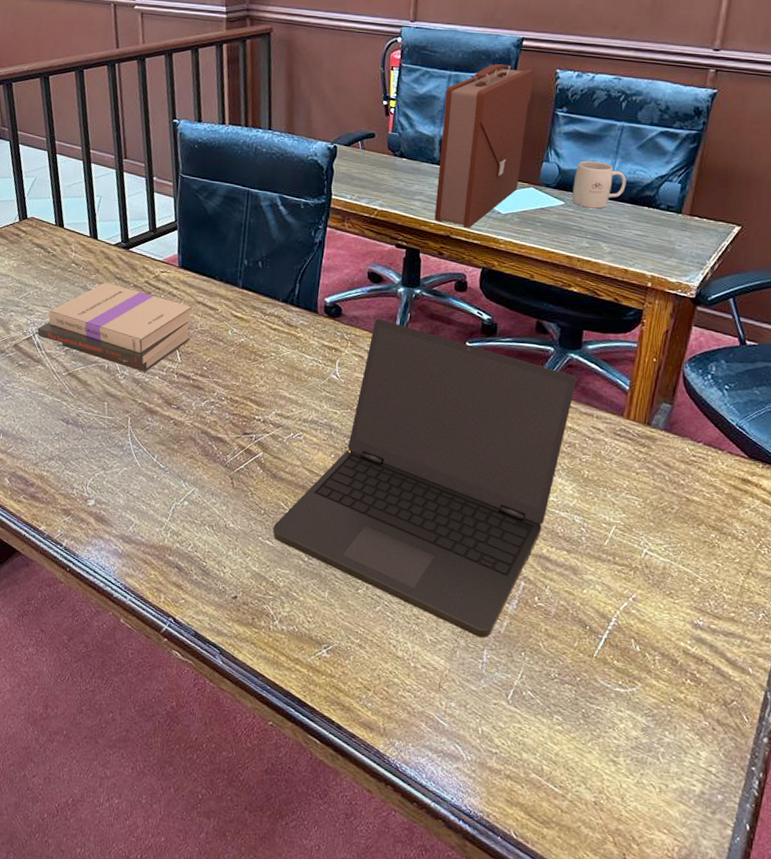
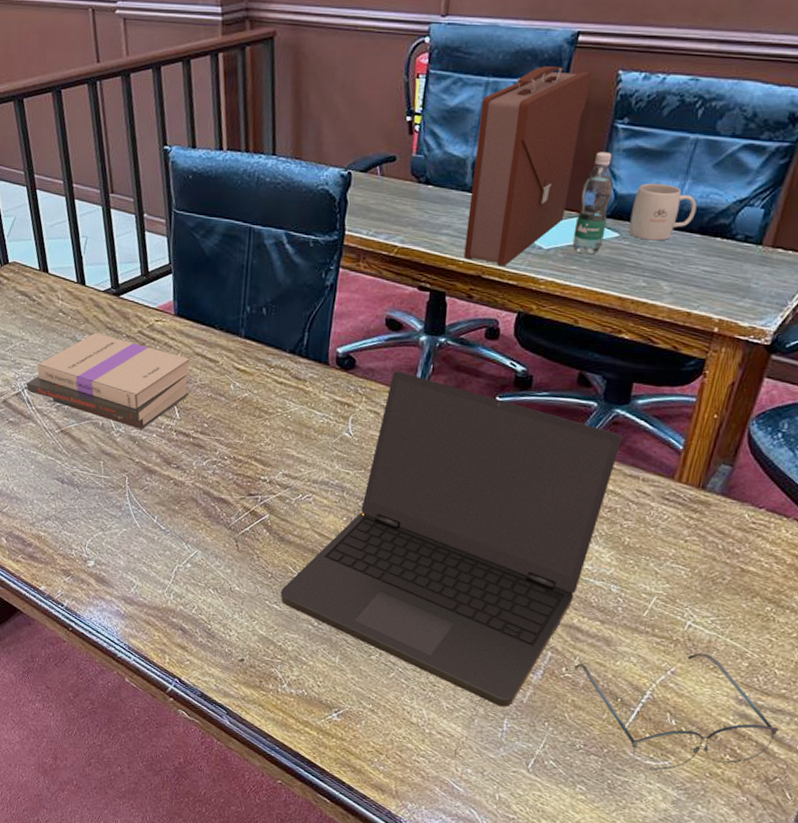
bottle: none [526,134,558,219] -> present [572,152,614,255]
eyeglasses: none [546,579,732,698] -> present [574,652,779,771]

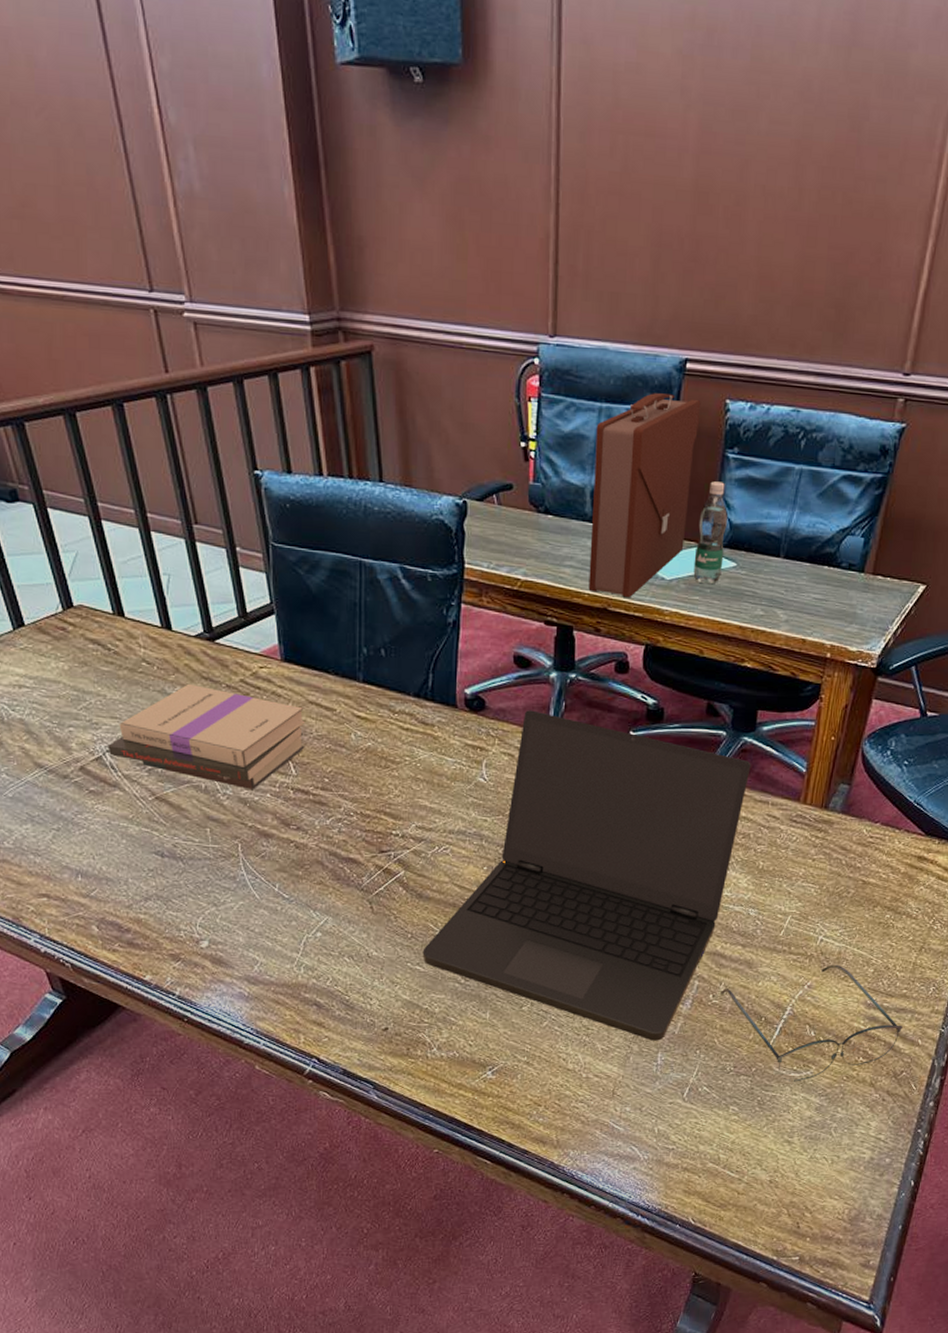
mug: present [628,183,697,241] -> none [745,512,805,570]

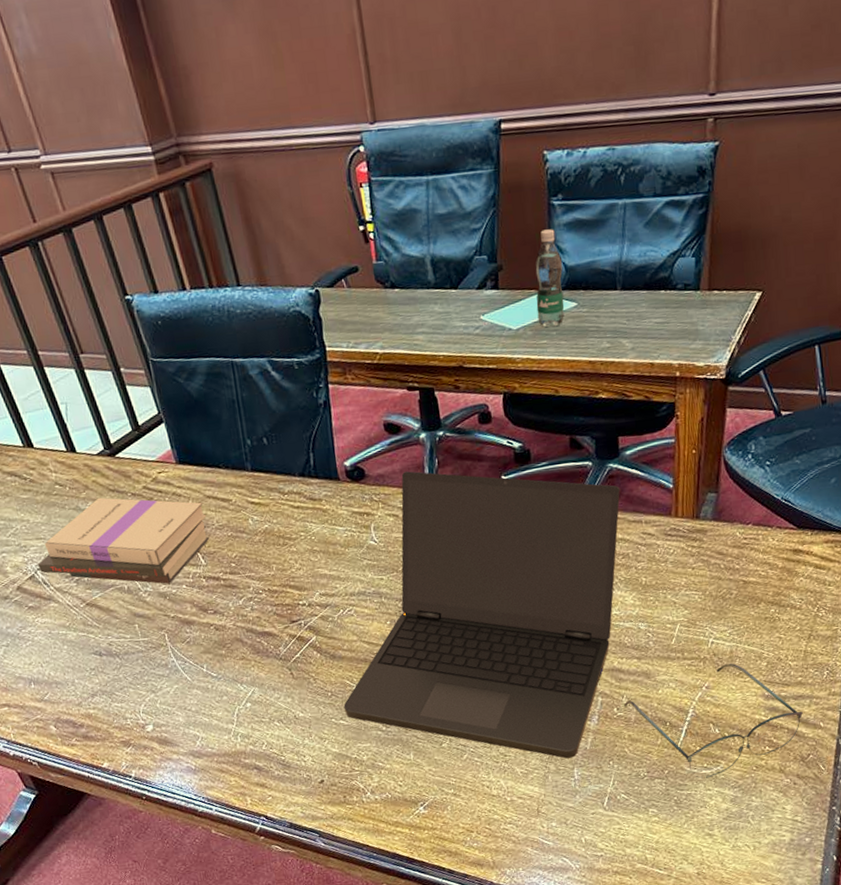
briefcase: present [588,393,701,598] -> none [426,155,525,353]

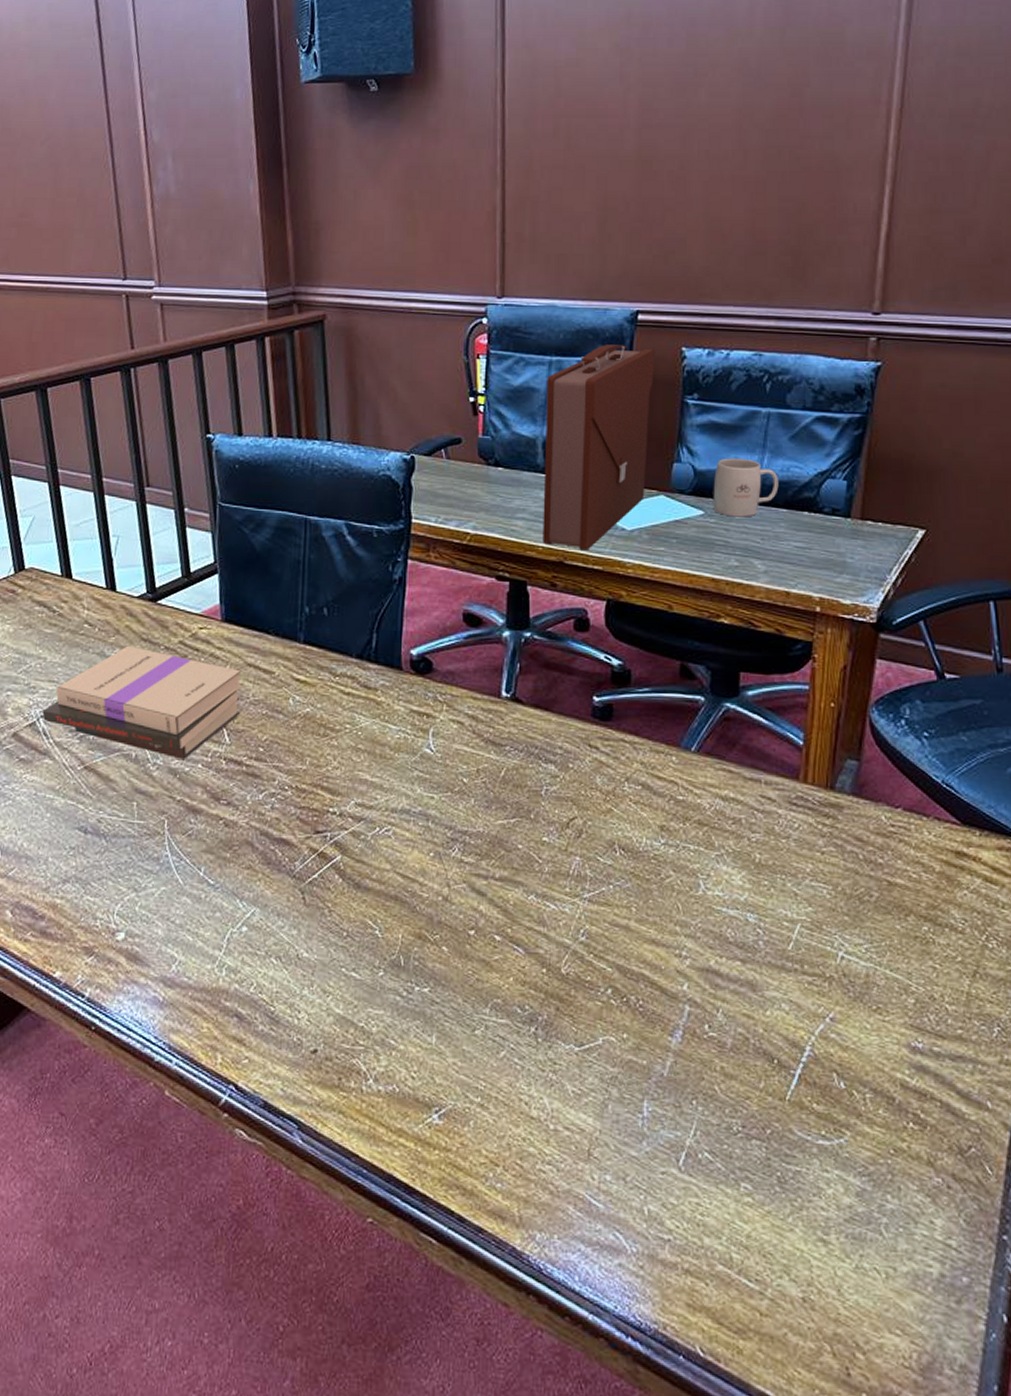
laptop: present [343,471,620,759] -> none [359,672,736,1085]
briefcase: none [426,155,525,353] -> present [542,345,655,551]
bottle: present [534,229,564,328] -> none [656,428,692,534]
mug: none [582,249,639,305] -> present [713,458,779,517]
eyeglasses: present [624,663,803,779] -> none [718,990,963,1153]

